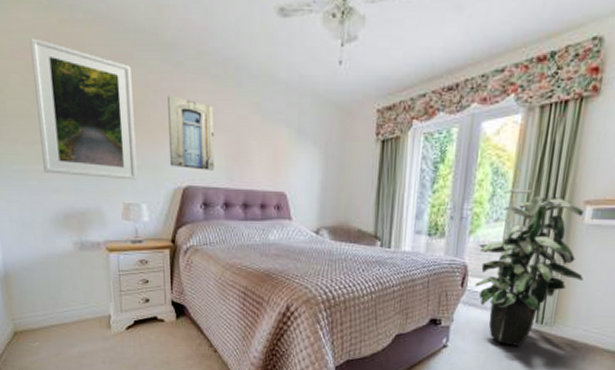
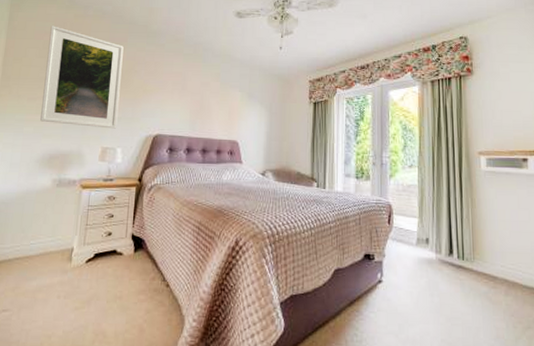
wall art: present [168,96,214,170] -> none [144,67,183,123]
indoor plant: present [475,188,585,347] -> none [398,141,490,283]

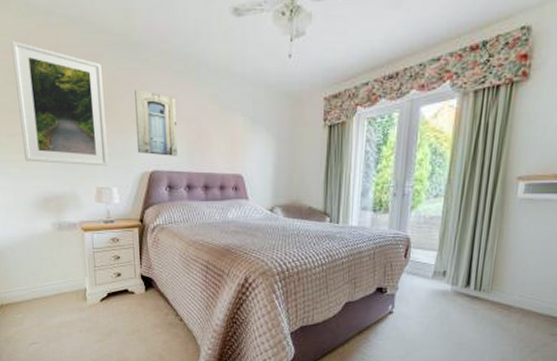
wall art: none [144,67,183,123] -> present [135,90,177,156]

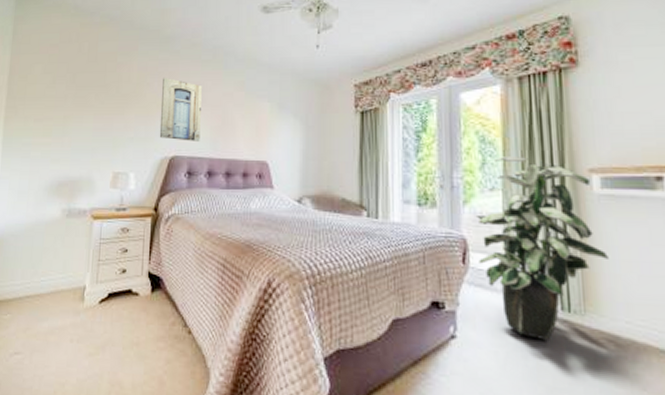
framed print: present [11,41,109,166] -> none [48,37,134,151]
indoor plant: none [417,167,517,313] -> present [475,156,608,342]

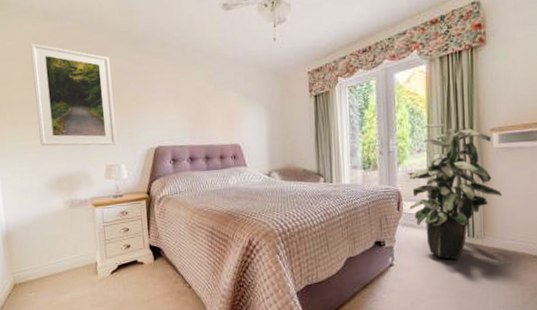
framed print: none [48,37,134,151] -> present [30,43,117,146]
wall art: present [159,78,202,141] -> none [139,76,180,133]

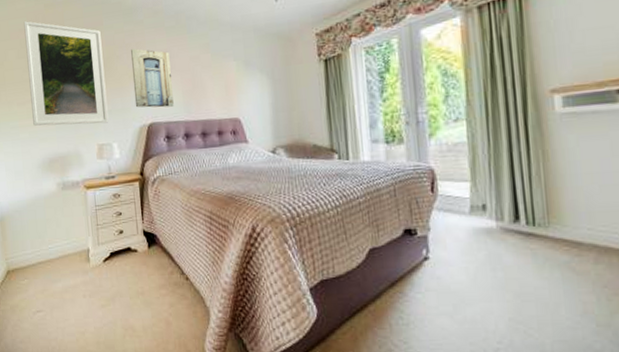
wall art: none [139,76,180,133] -> present [131,48,174,108]
indoor plant: present [406,123,502,260] -> none [441,85,571,254]

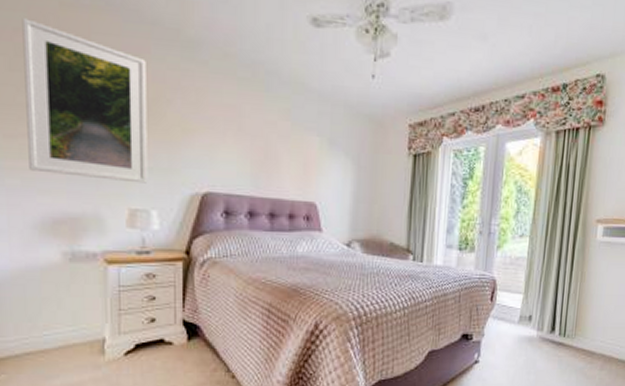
wall art: present [131,48,174,108] -> none [186,95,239,177]

